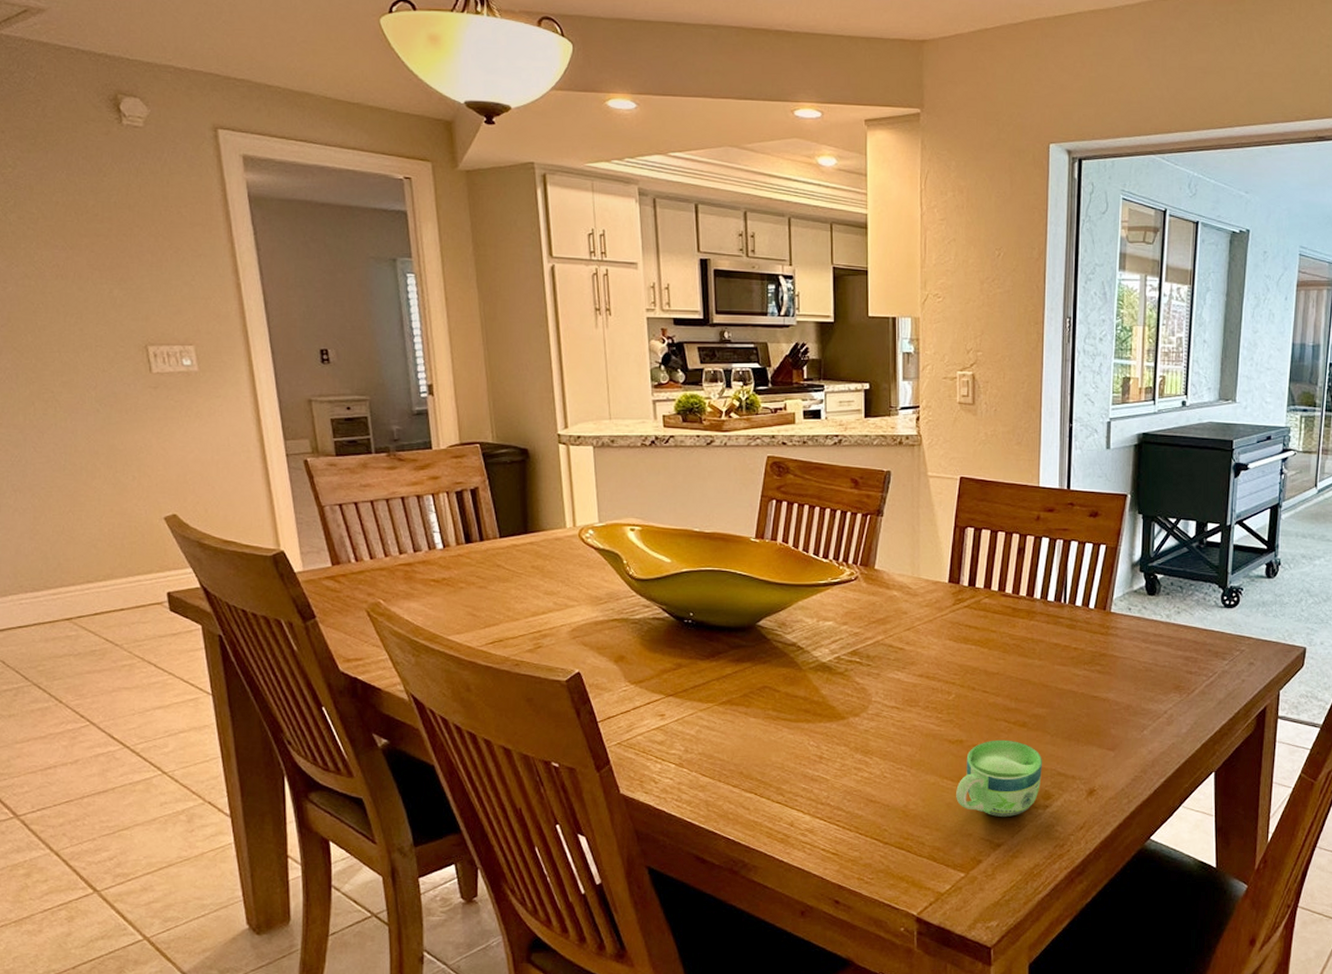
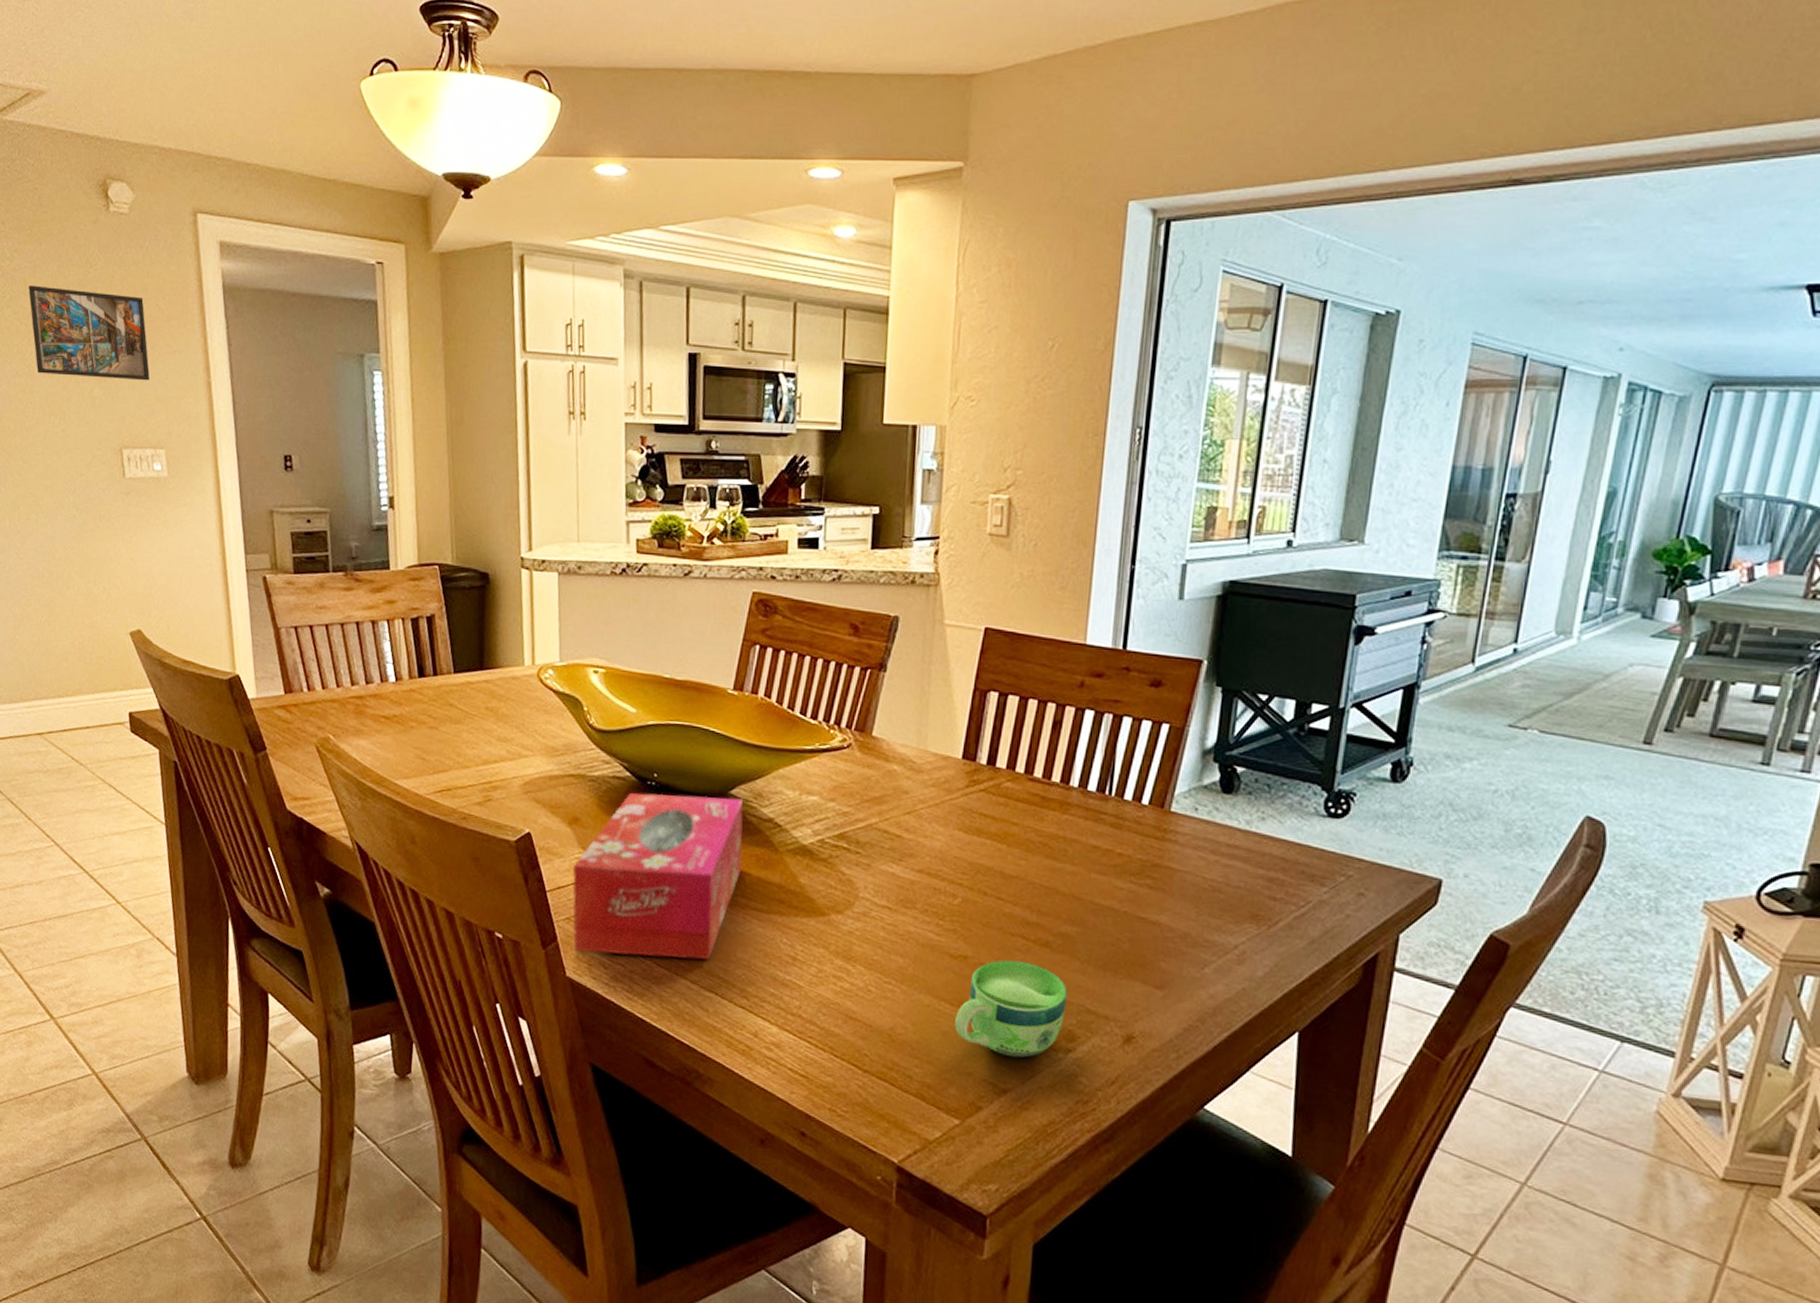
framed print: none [35,192,175,282] -> present [28,285,150,381]
tissue box: none [622,628,772,772] -> present [573,793,744,960]

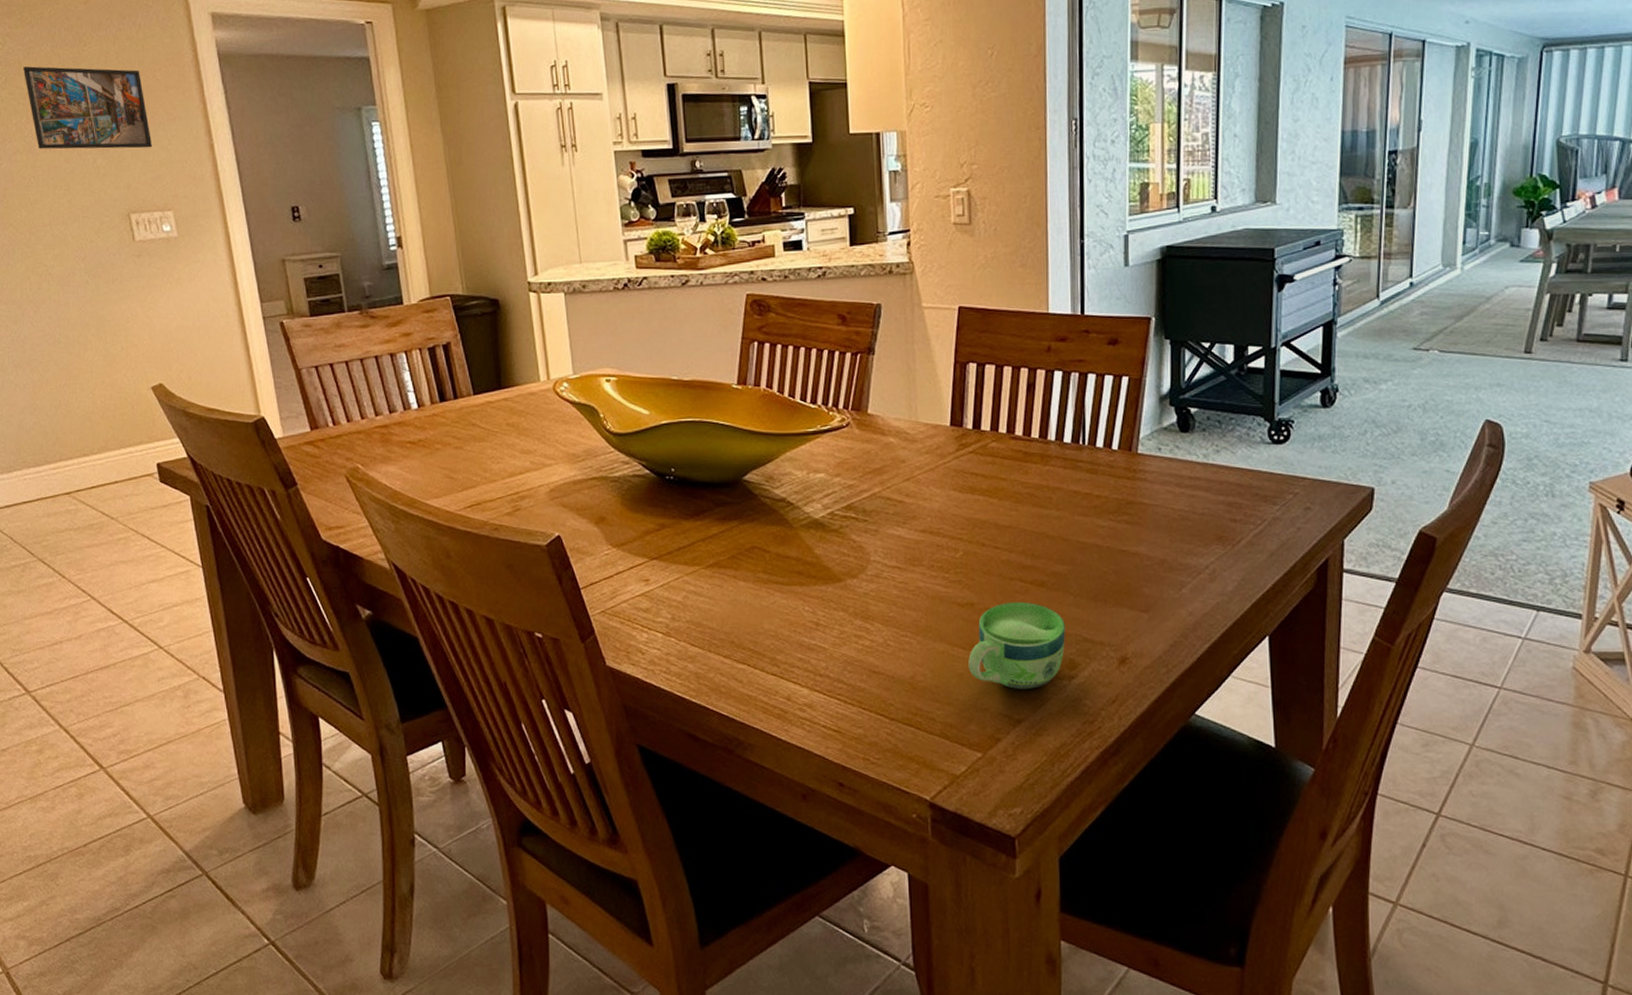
tissue box: present [573,793,744,960] -> none [604,483,761,642]

